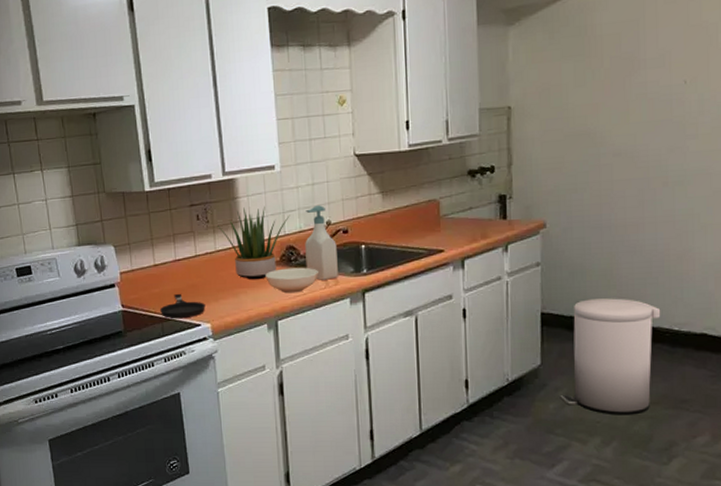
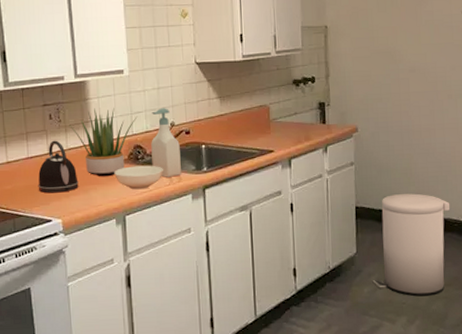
frying pan: present [159,294,206,319] -> none [11,191,57,215]
kettle: none [186,242,228,297] -> present [38,140,79,194]

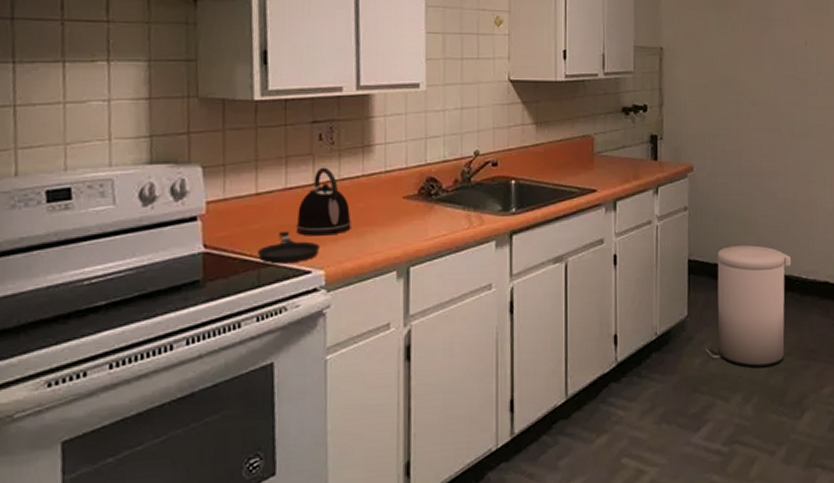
frying pan: none [11,191,57,215] -> present [256,232,320,264]
potted plant: present [68,107,138,177] -> none [343,129,434,217]
bowl: present [114,165,163,190] -> none [399,203,462,234]
soap bottle: present [151,108,181,177] -> none [448,133,484,219]

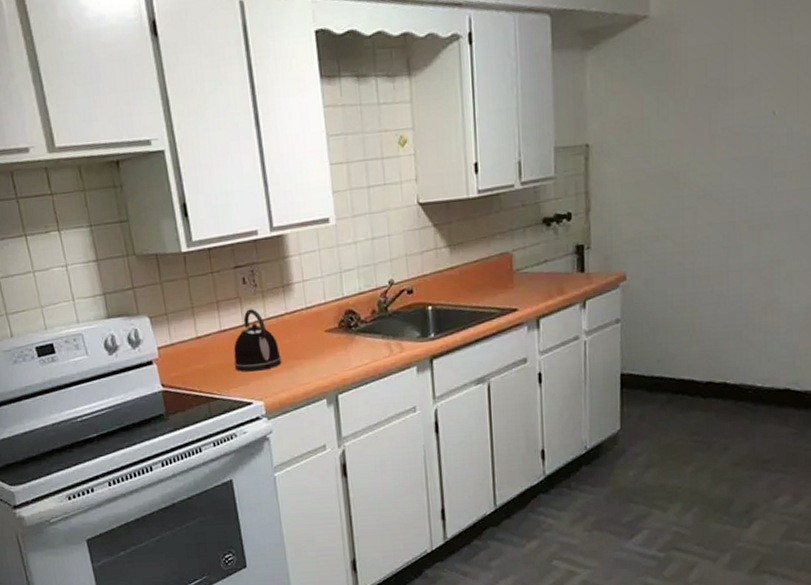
frying pan: present [256,232,320,264] -> none [205,369,257,398]
pedal bin: present [705,245,792,369] -> none [640,354,744,480]

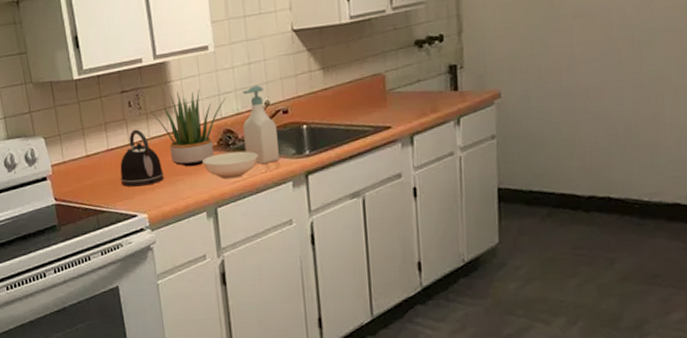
potted plant: none [266,265,348,351] -> present [149,88,226,167]
bowl: none [322,333,382,364] -> present [202,151,258,179]
soap bottle: none [365,262,404,348] -> present [242,85,280,164]

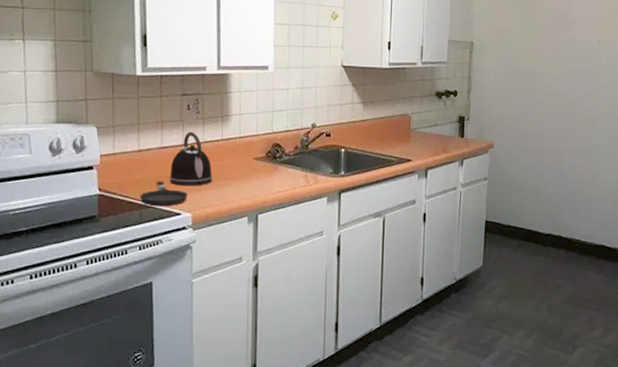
frying pan: none [93,185,142,211] -> present [139,182,188,207]
potted plant: present [149,88,226,167] -> none [207,102,279,174]
bowl: present [202,151,258,179] -> none [250,164,300,189]
soap bottle: present [242,85,280,164] -> none [290,108,319,179]

